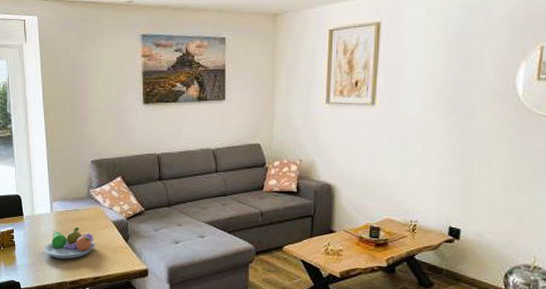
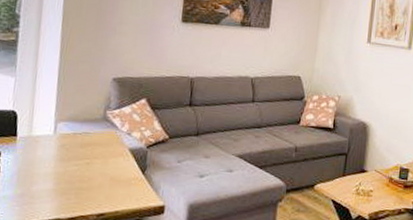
fruit bowl: present [44,226,95,259] -> none [38,152,105,191]

